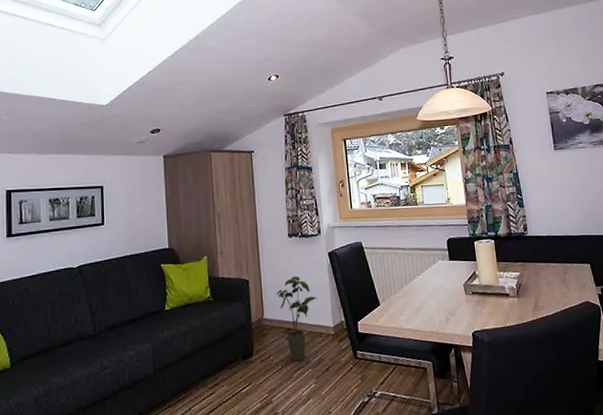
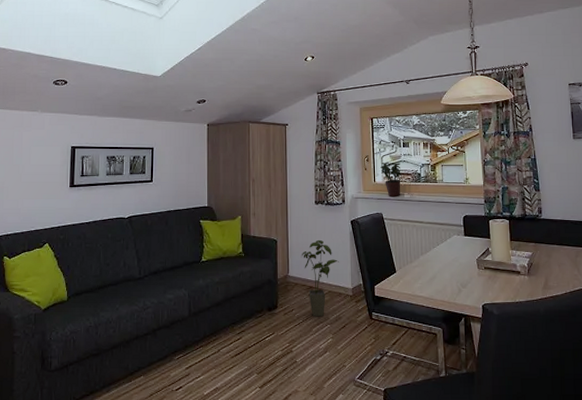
potted plant: none [357,186,381,224] -> present [380,162,403,197]

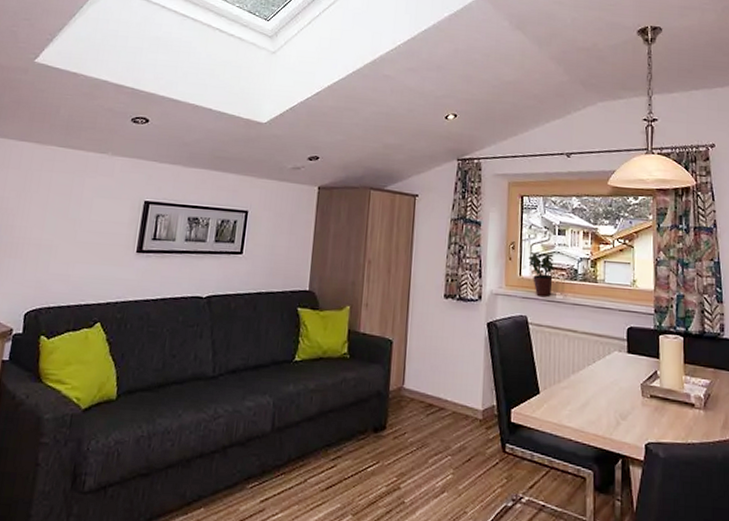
house plant: present [301,239,339,317] -> none [421,343,469,445]

